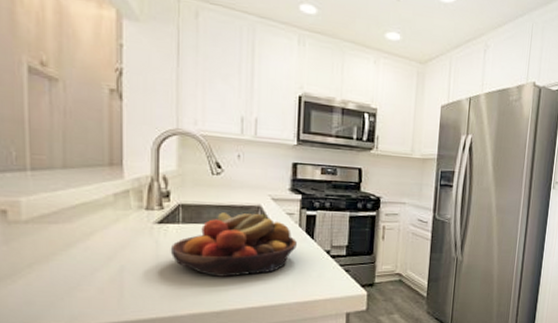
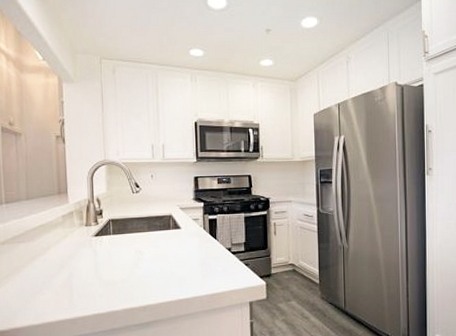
fruit bowl: present [170,212,297,277] -> none [105,221,203,277]

